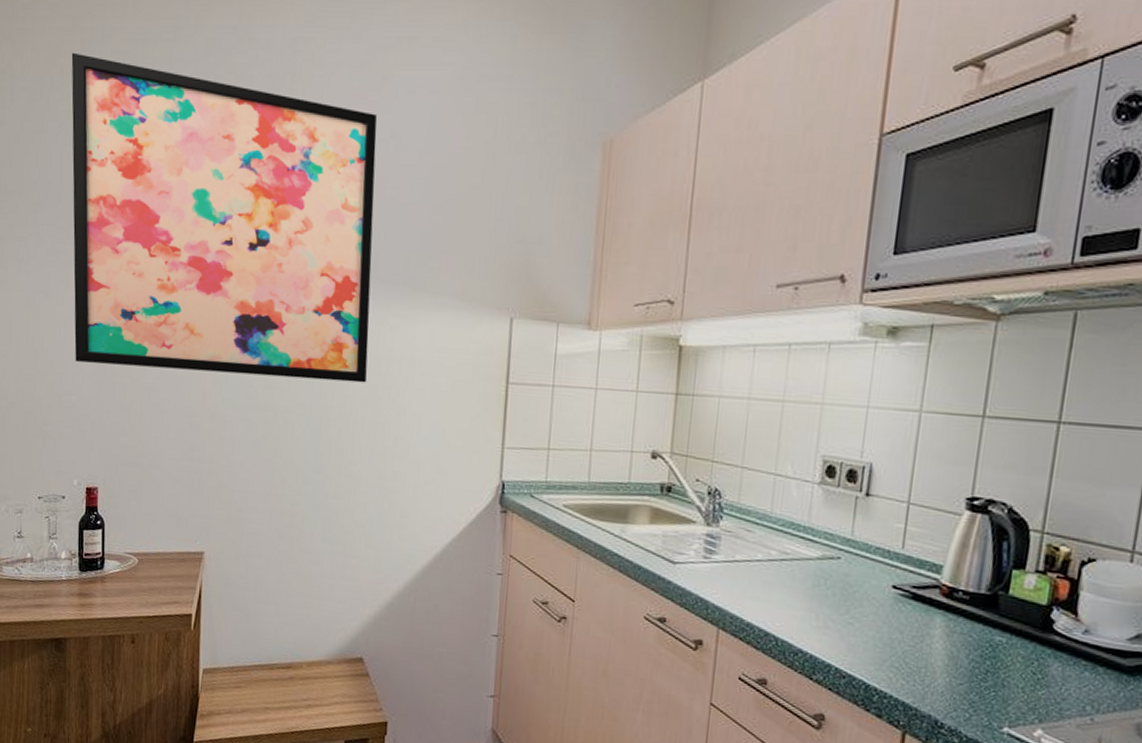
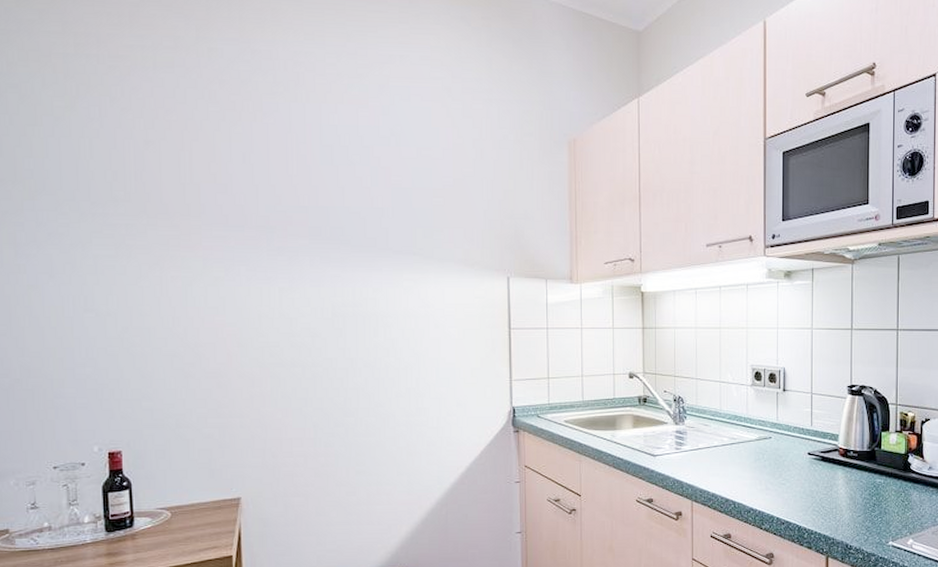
wall art: present [71,52,377,383] -> none [64,54,386,337]

